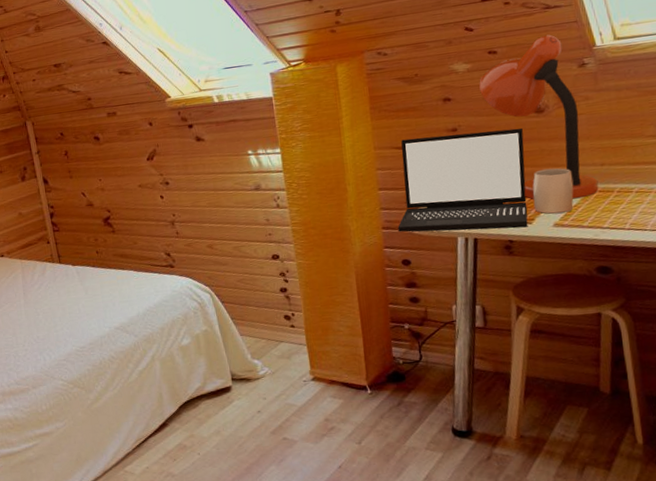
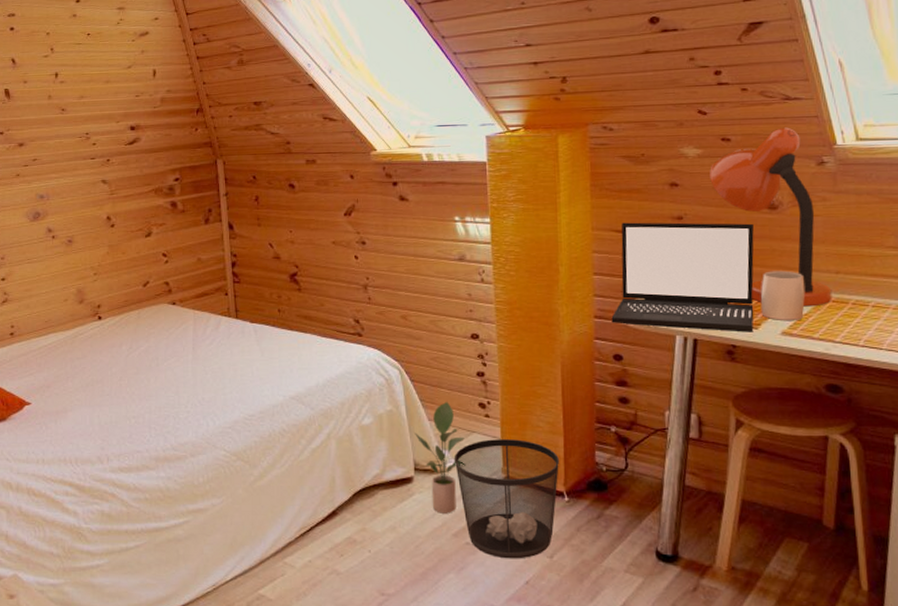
potted plant: none [229,318,277,415] -> present [415,402,465,514]
waste bin: none [266,344,361,449] -> present [454,439,560,559]

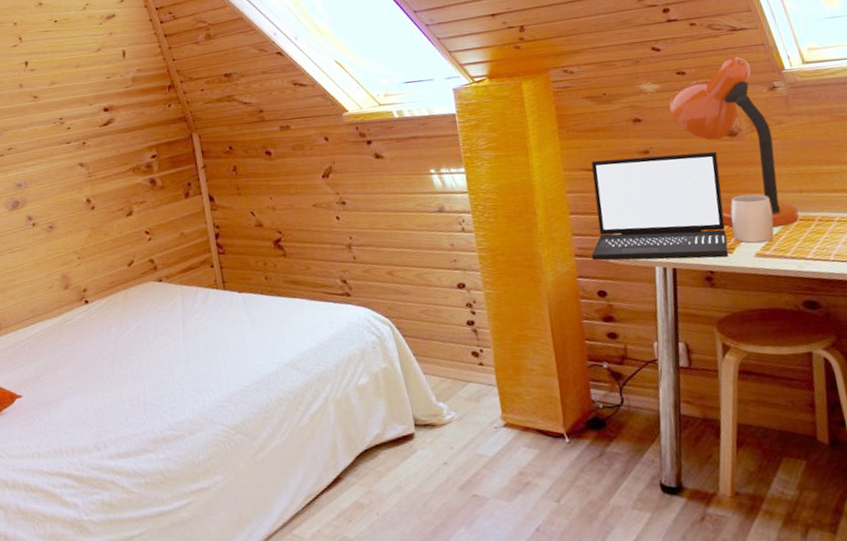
potted plant: present [415,402,465,514] -> none [411,354,465,468]
waste bin: present [454,439,560,559] -> none [452,385,558,508]

